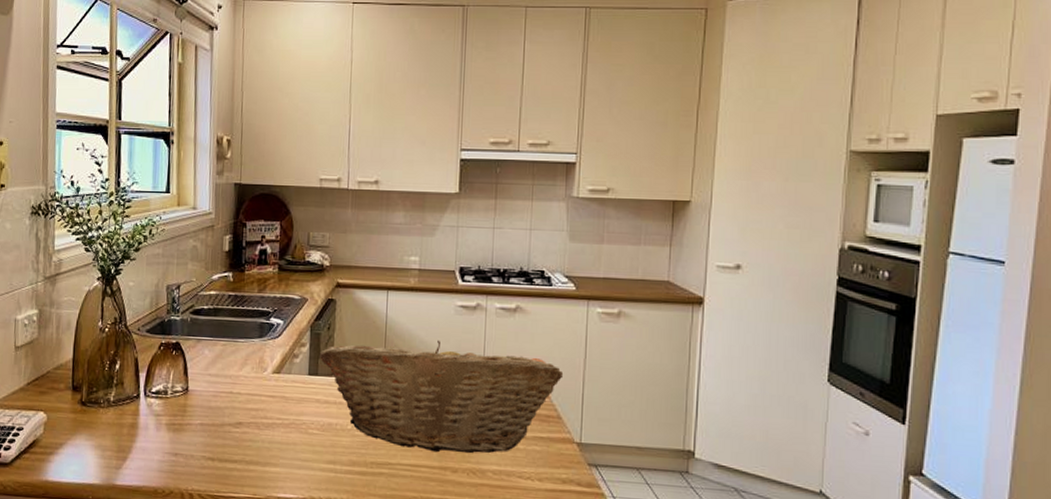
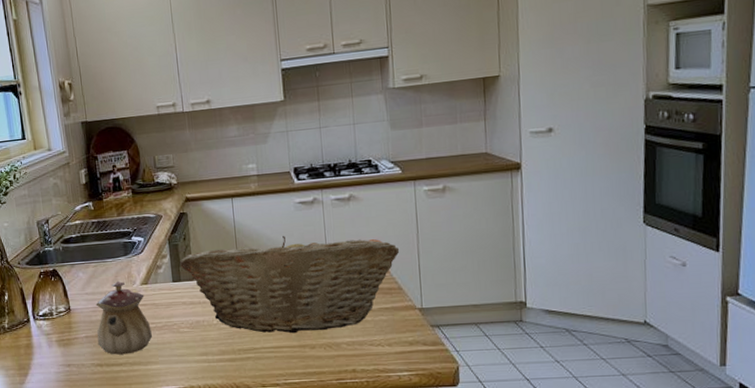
teapot: none [212,365,276,451] -> present [95,280,152,355]

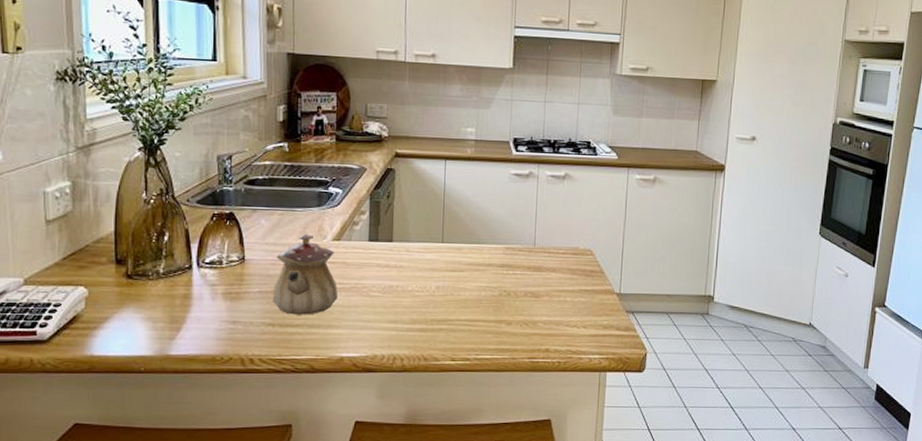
fruit basket: present [179,235,400,334] -> none [379,205,606,308]

